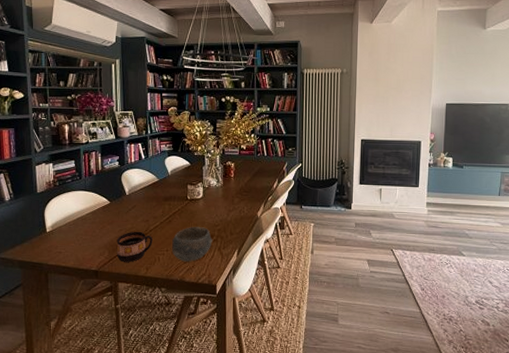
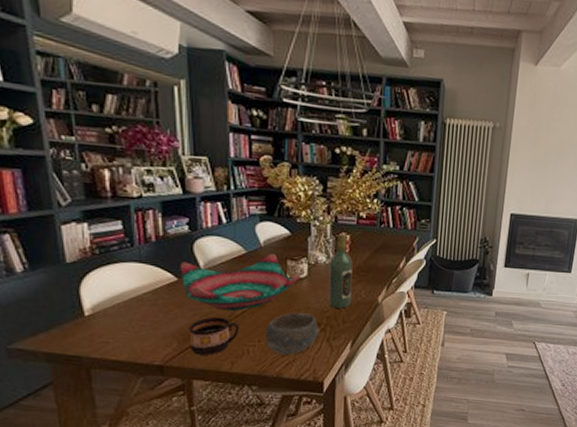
decorative bowl: none [112,180,197,227] -> present [180,253,300,312]
wine bottle: none [219,162,237,223] -> present [328,233,353,309]

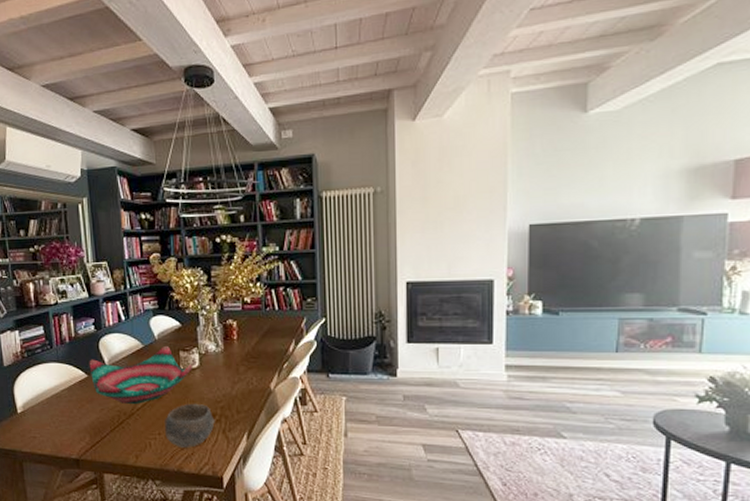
cup: present [189,316,239,355] -> none [98,410,141,449]
wine bottle: present [328,233,353,309] -> none [219,321,243,398]

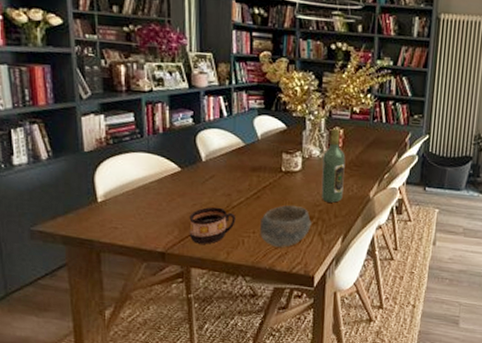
decorative bowl: present [89,345,192,405] -> none [183,146,294,203]
cup: none [98,410,141,449] -> present [189,207,236,244]
wine bottle: none [219,321,243,398] -> present [321,128,346,203]

